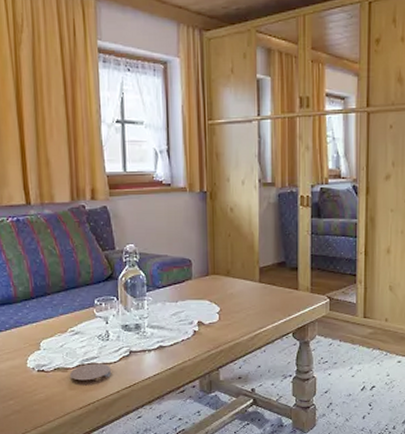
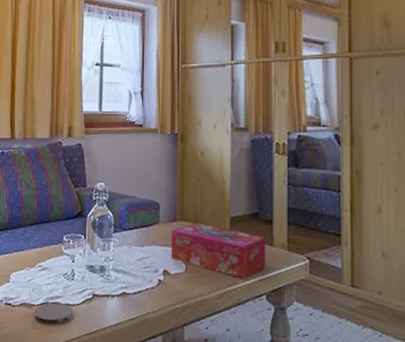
tissue box: none [203,276,292,321] -> present [170,223,267,278]

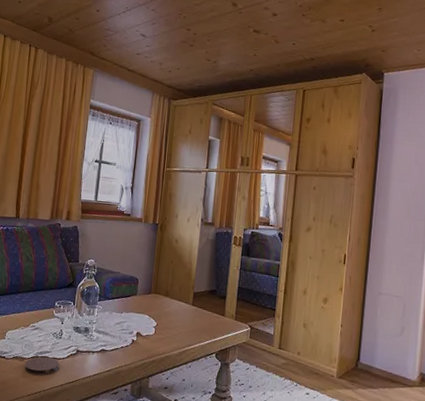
tissue box: present [170,223,267,278] -> none [143,296,220,341]

